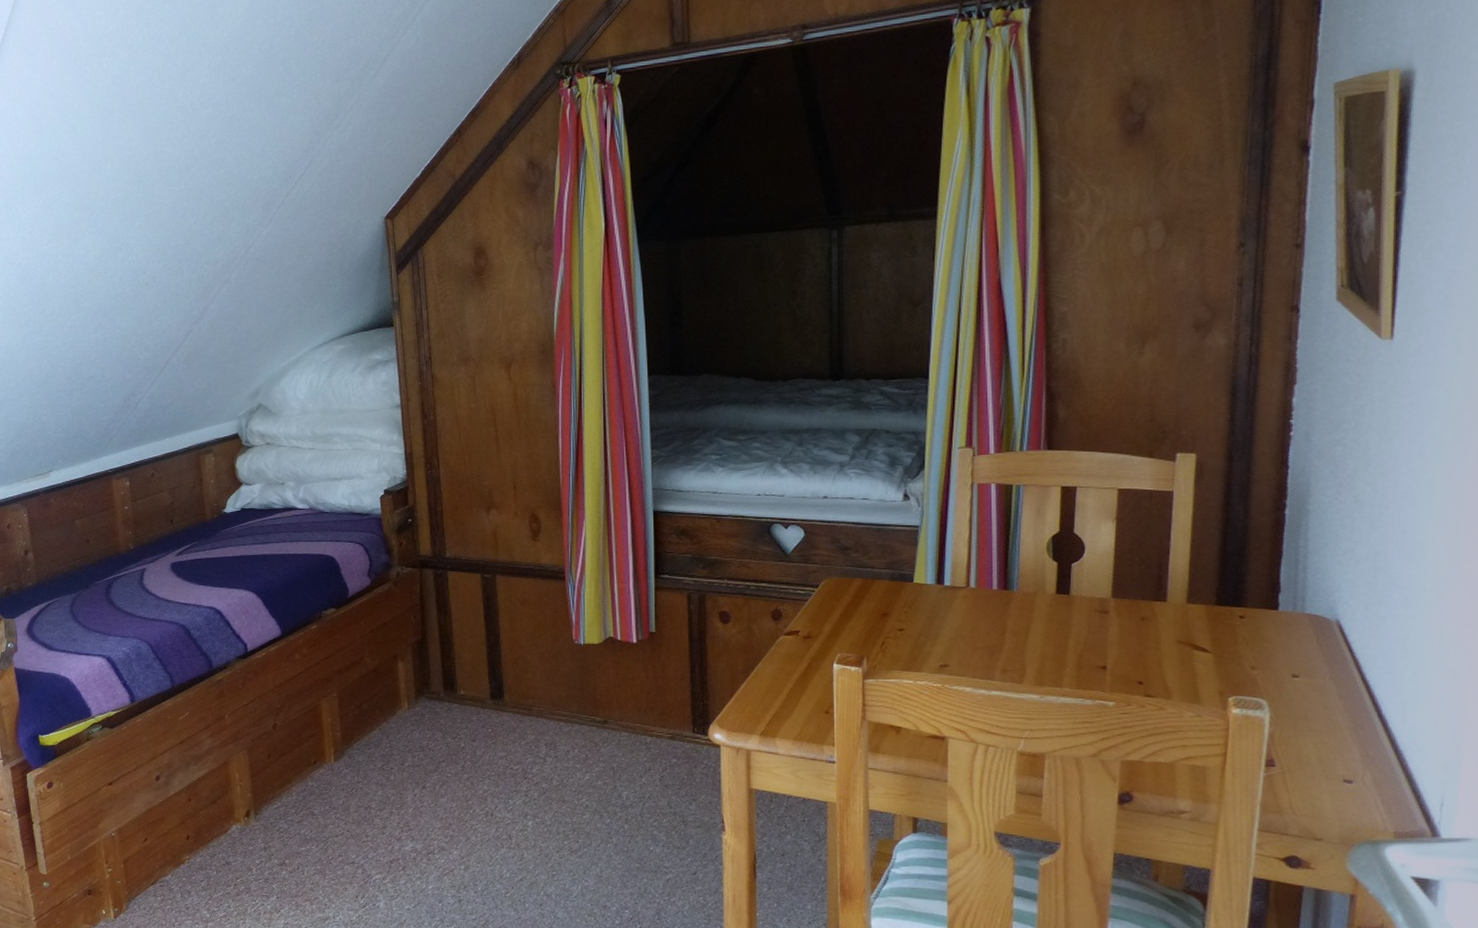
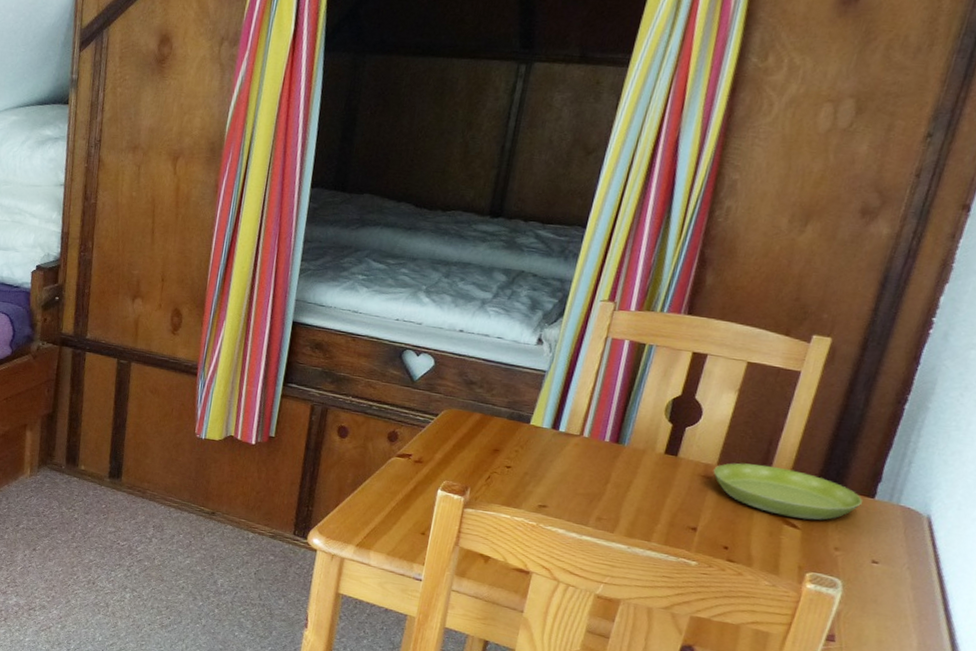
saucer: none [1109,591,1267,641] -> present [713,463,862,520]

